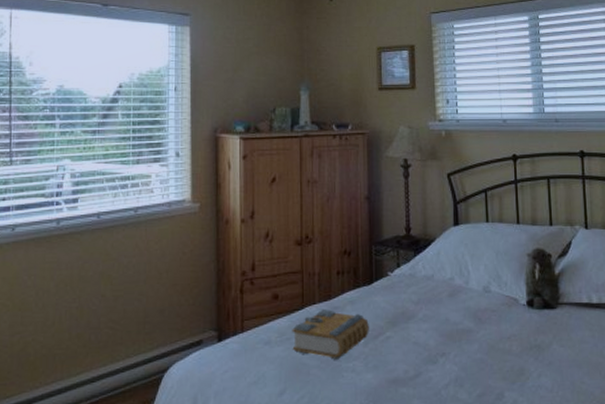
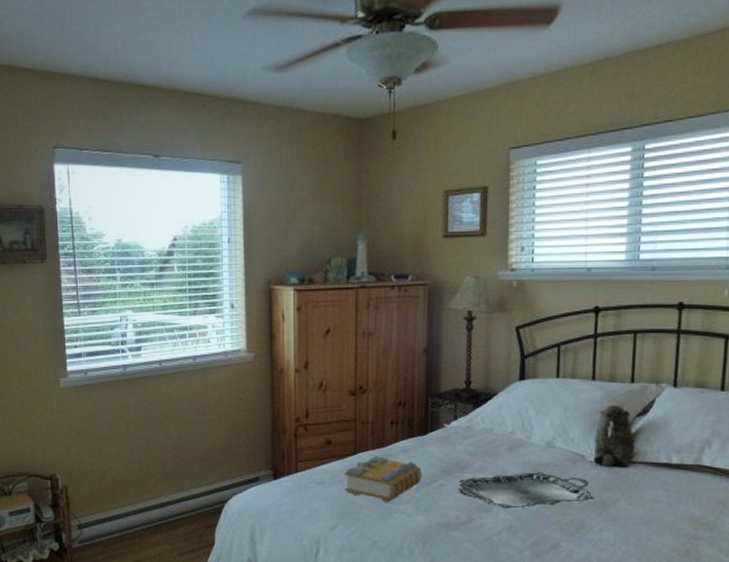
serving tray: none [405,318,530,359] -> present [458,472,595,509]

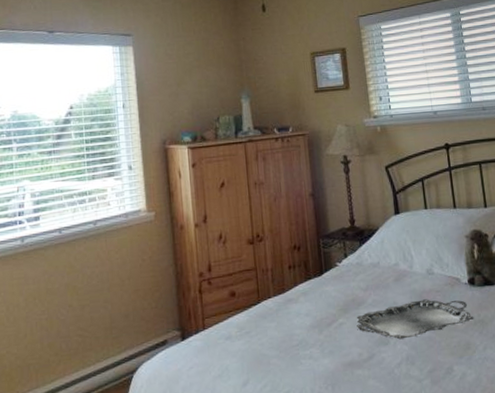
book: present [344,456,422,503] -> none [250,302,323,350]

